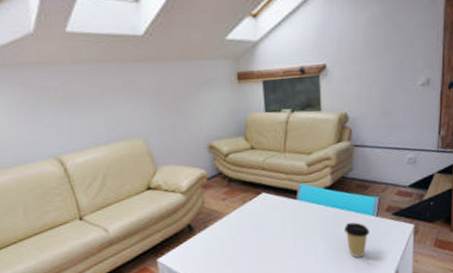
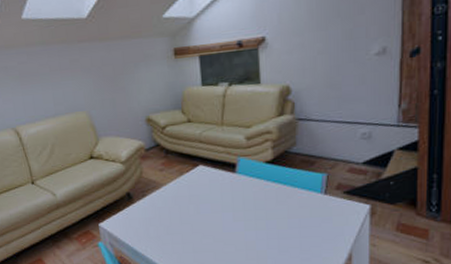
coffee cup: present [344,222,369,258] -> none [287,199,317,237]

